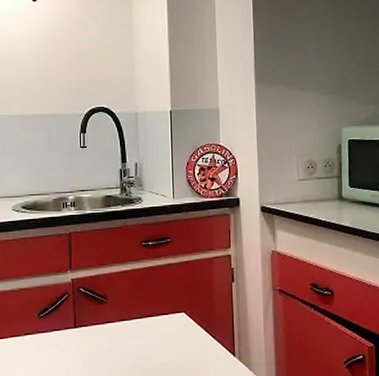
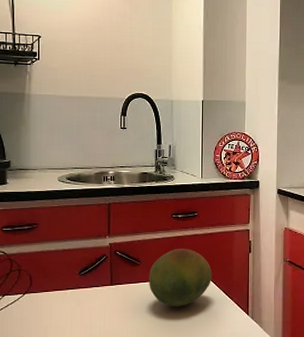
fruit: none [118,280,191,350] -> present [149,248,212,307]

